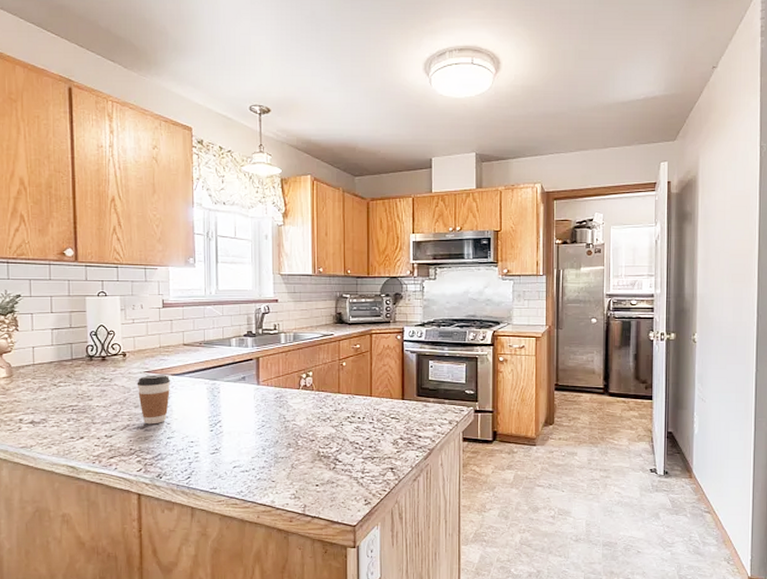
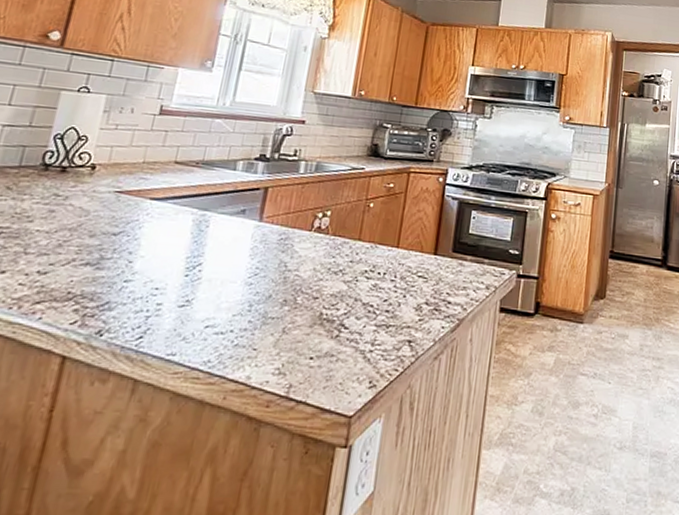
coffee cup: present [137,375,171,425] -> none [96,196,148,262]

